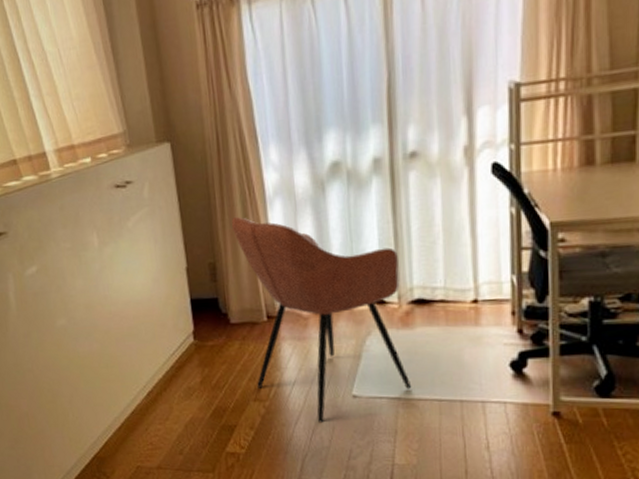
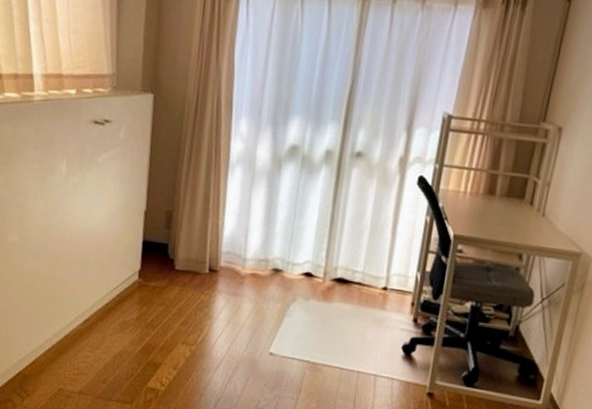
armchair: present [231,217,412,423] -> none [188,175,331,373]

